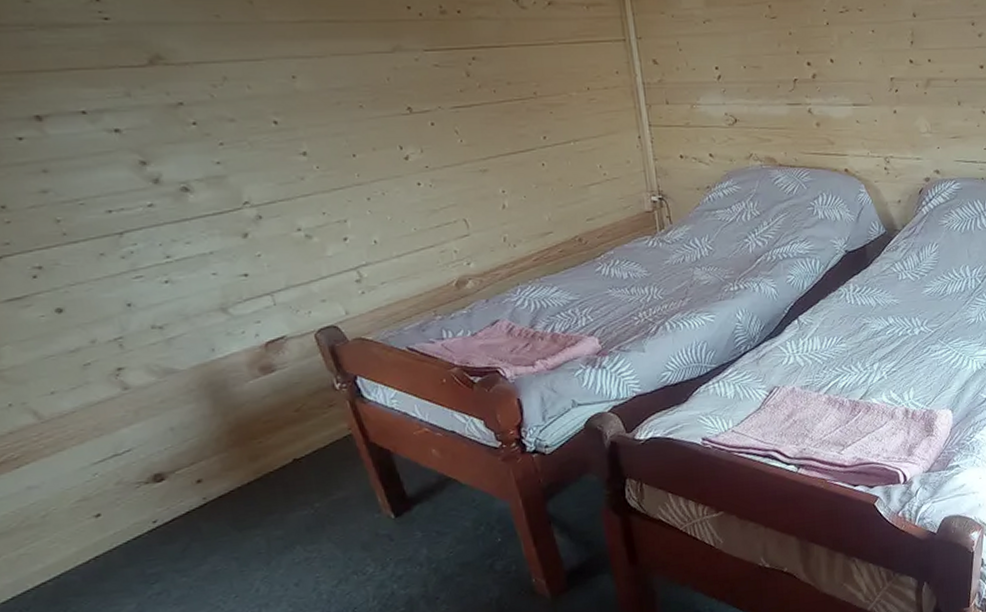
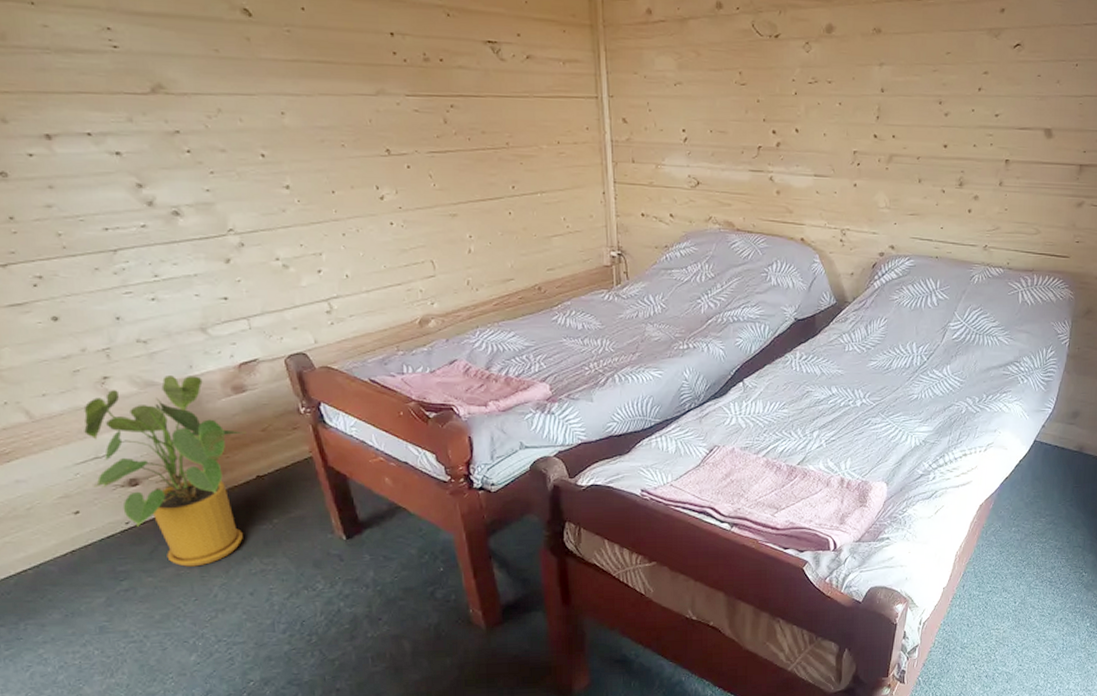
house plant: none [98,359,283,563] -> present [83,376,246,567]

